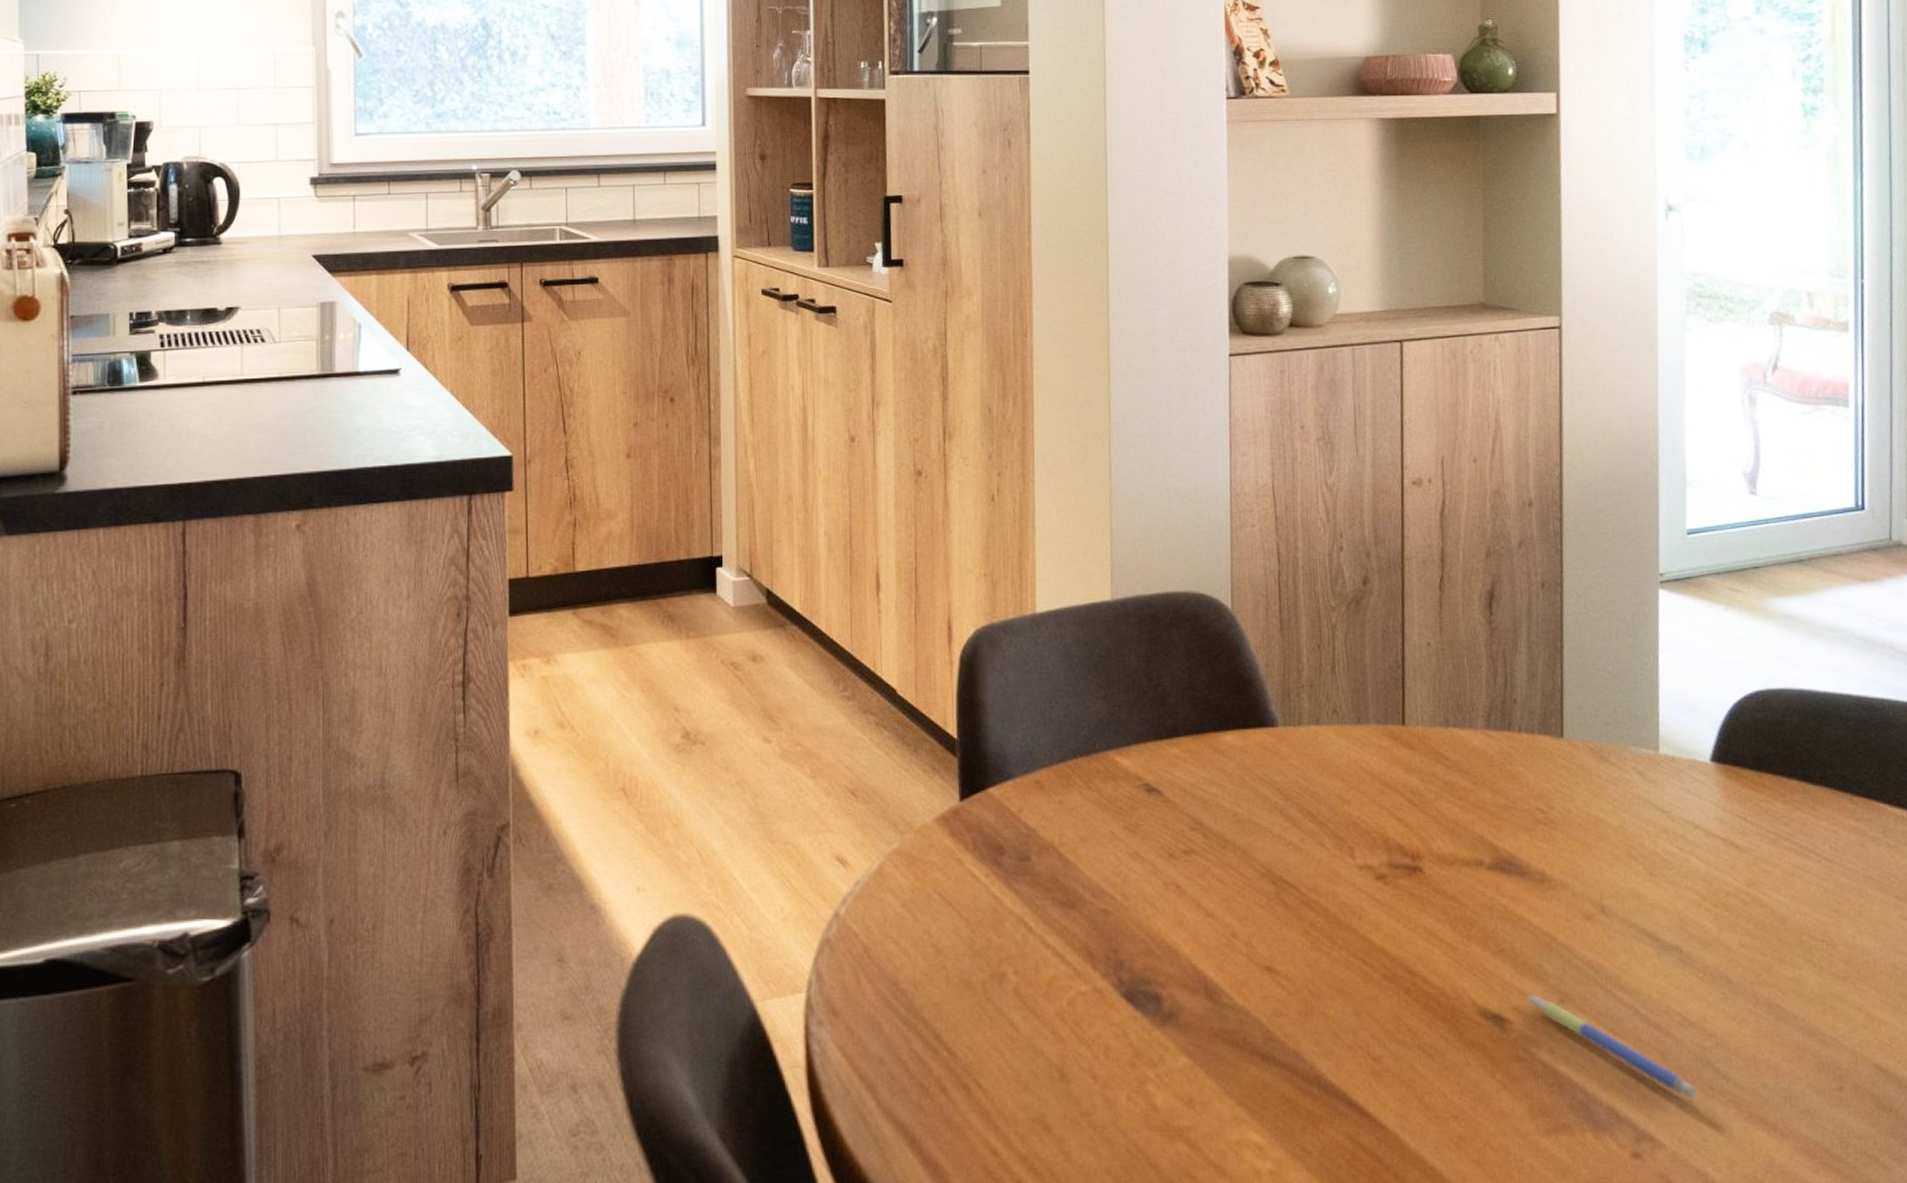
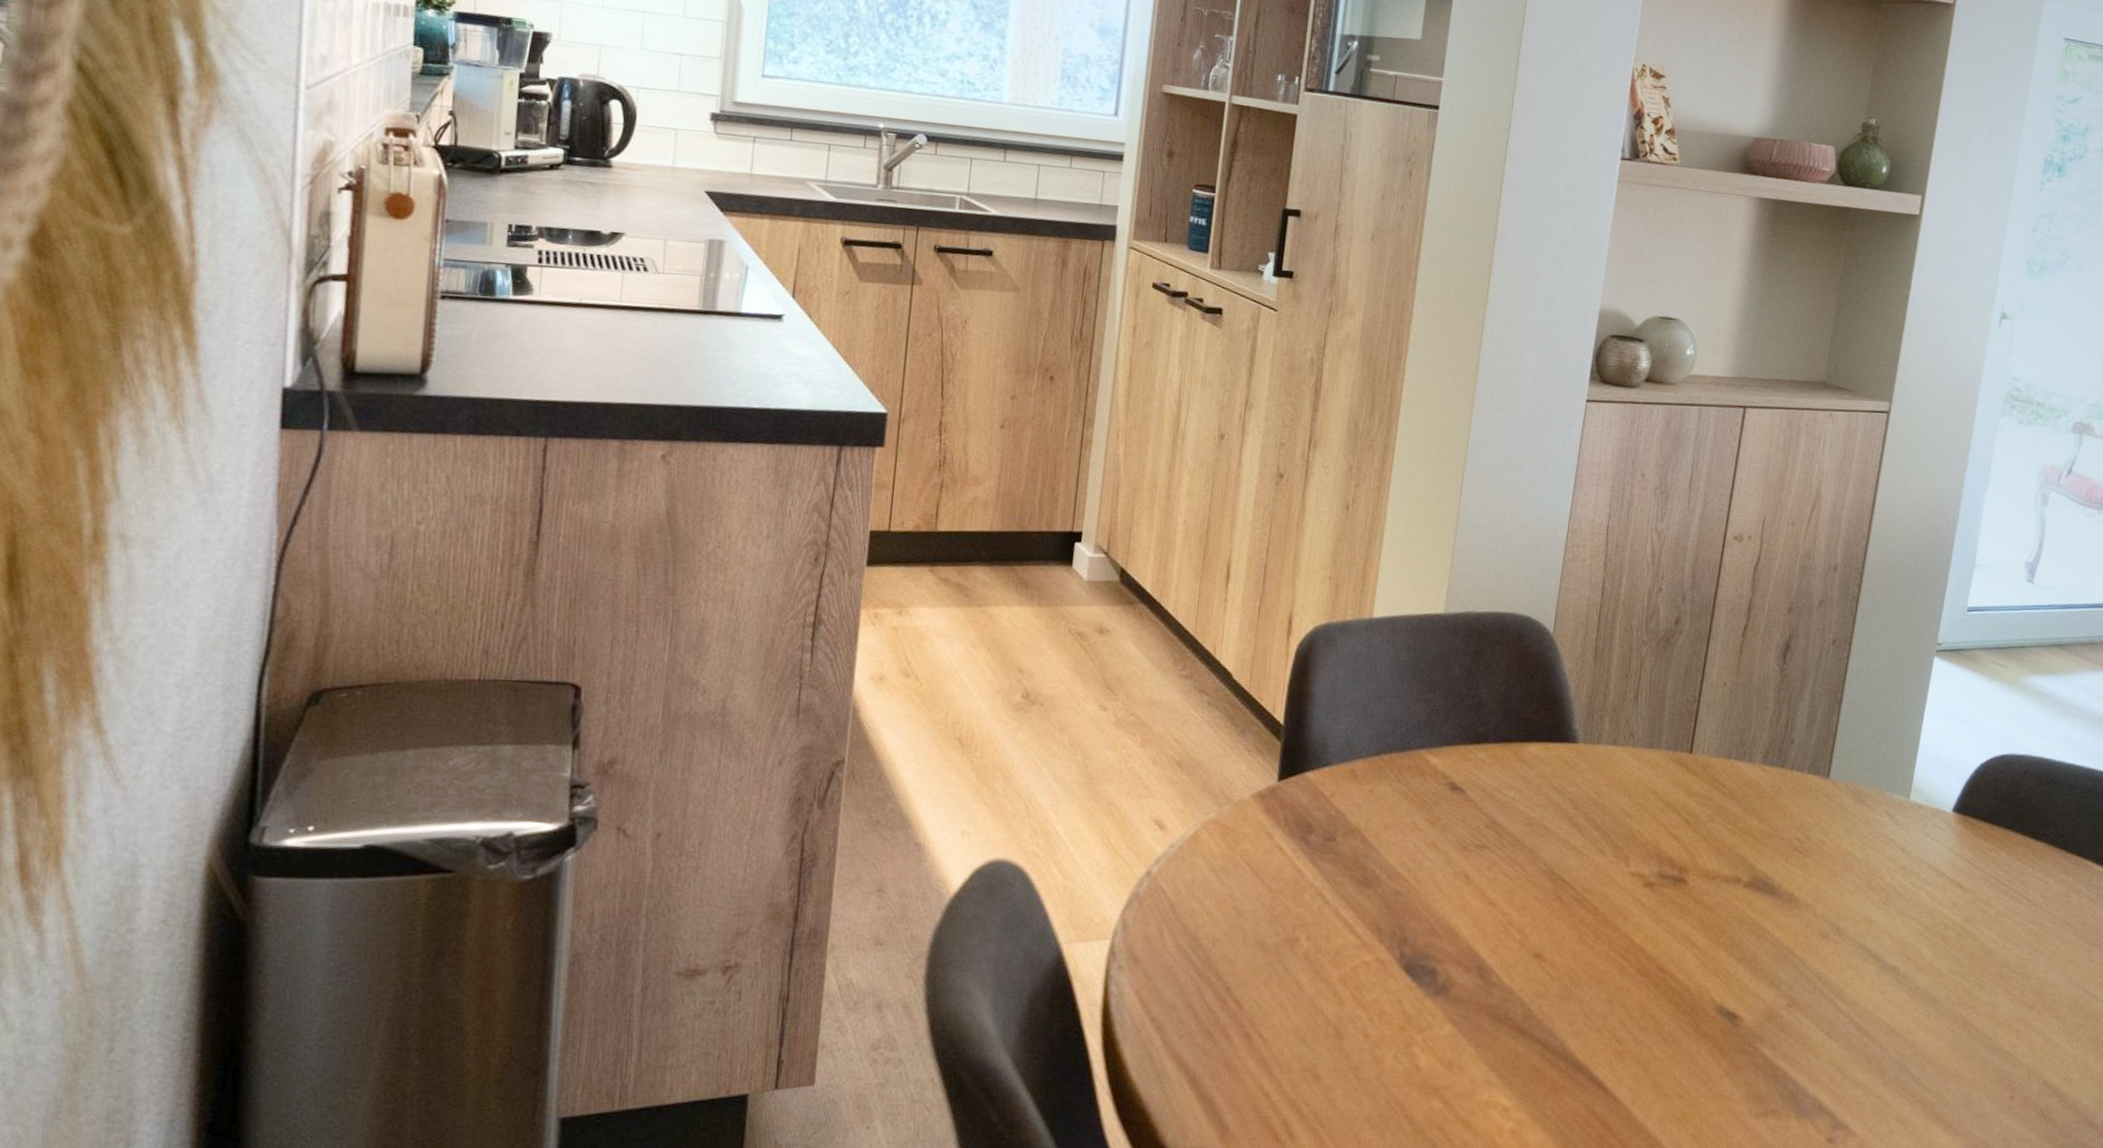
pen: present [1527,995,1697,1099] -> none [1760,998,1891,1097]

